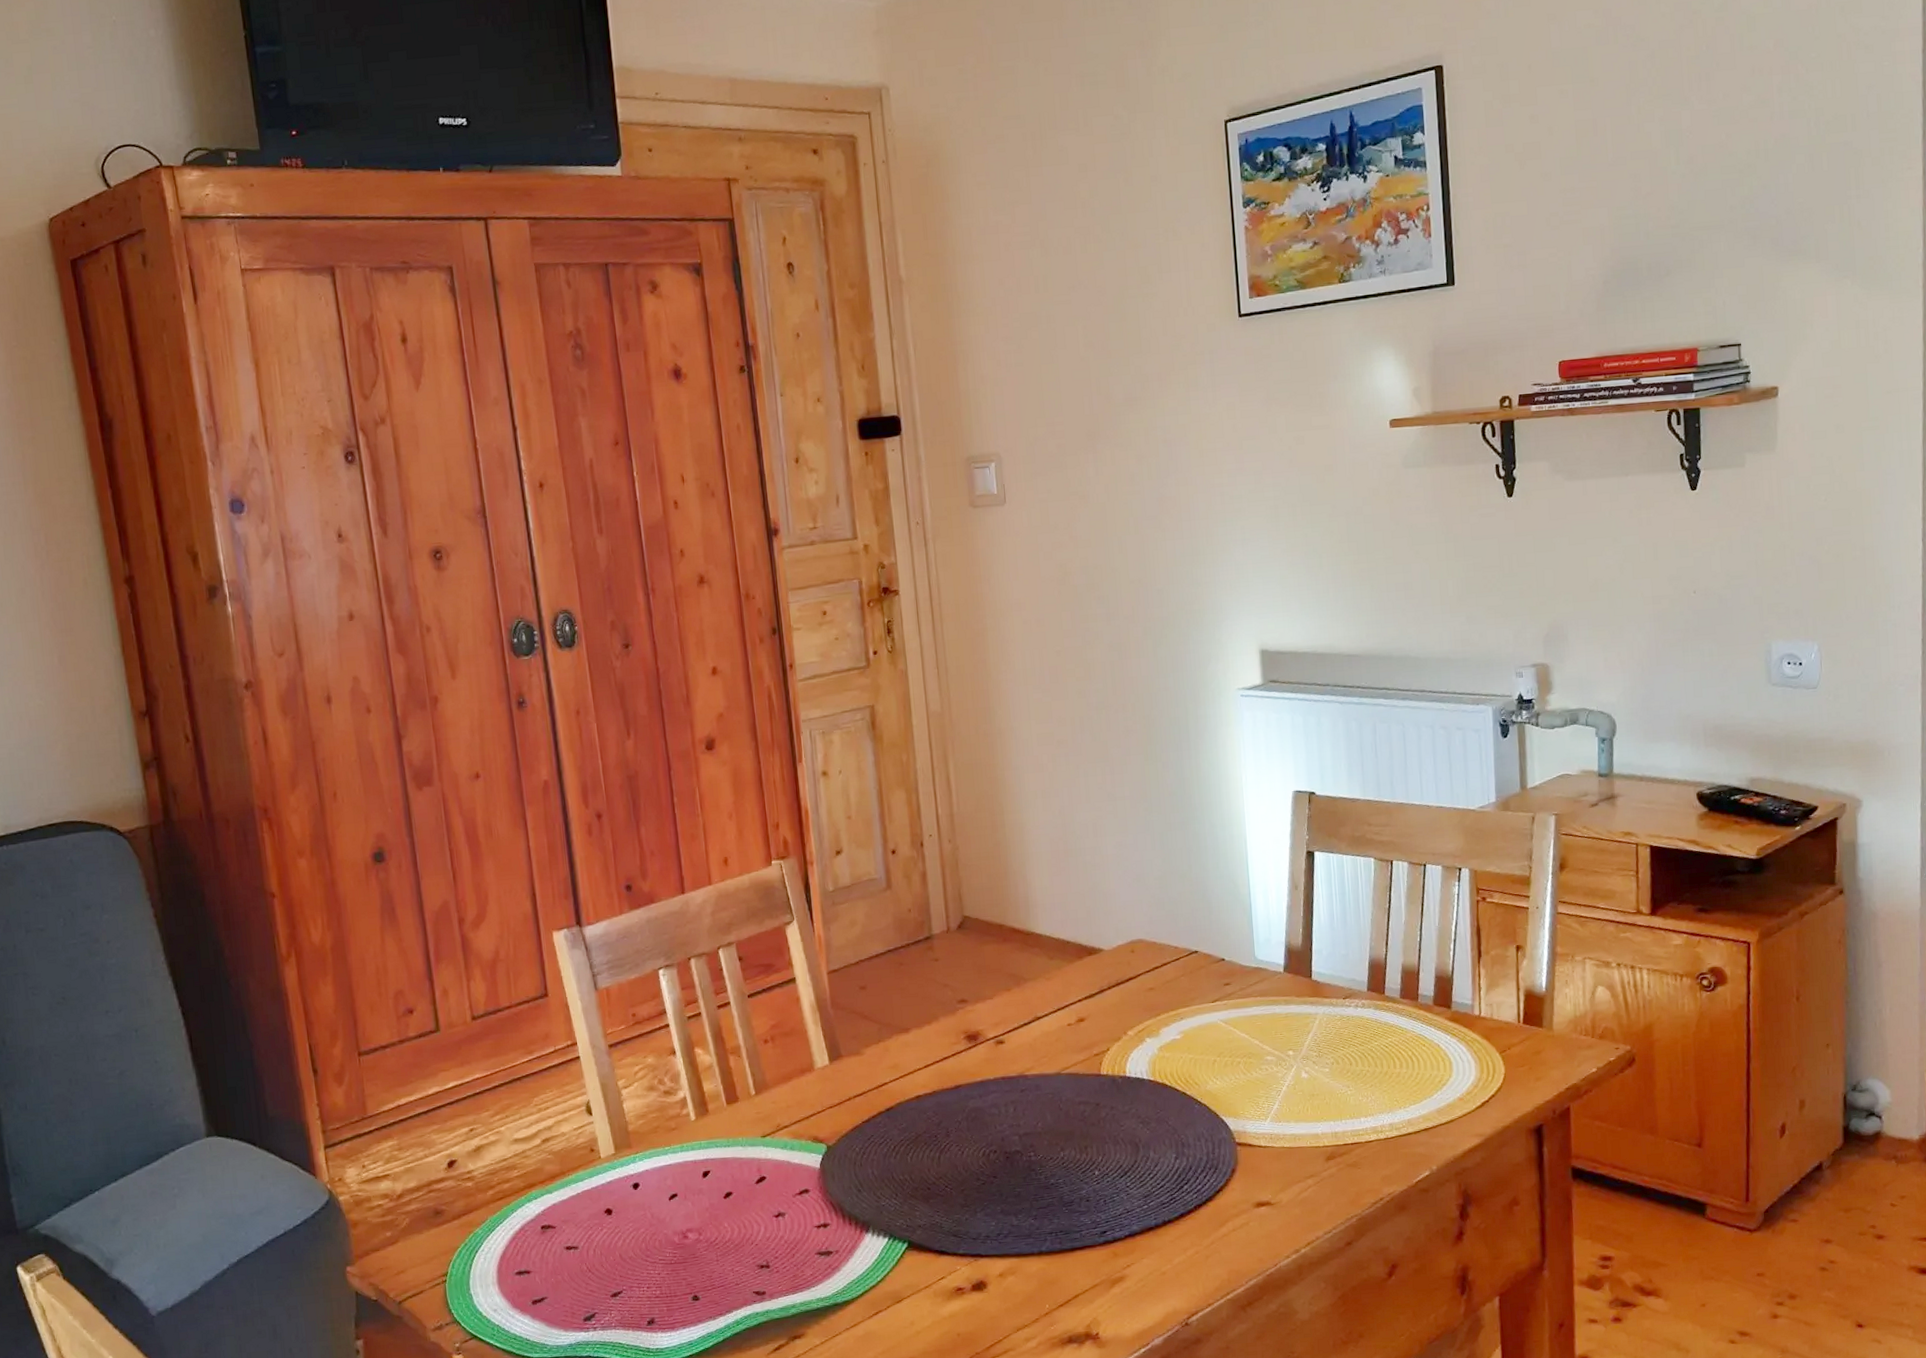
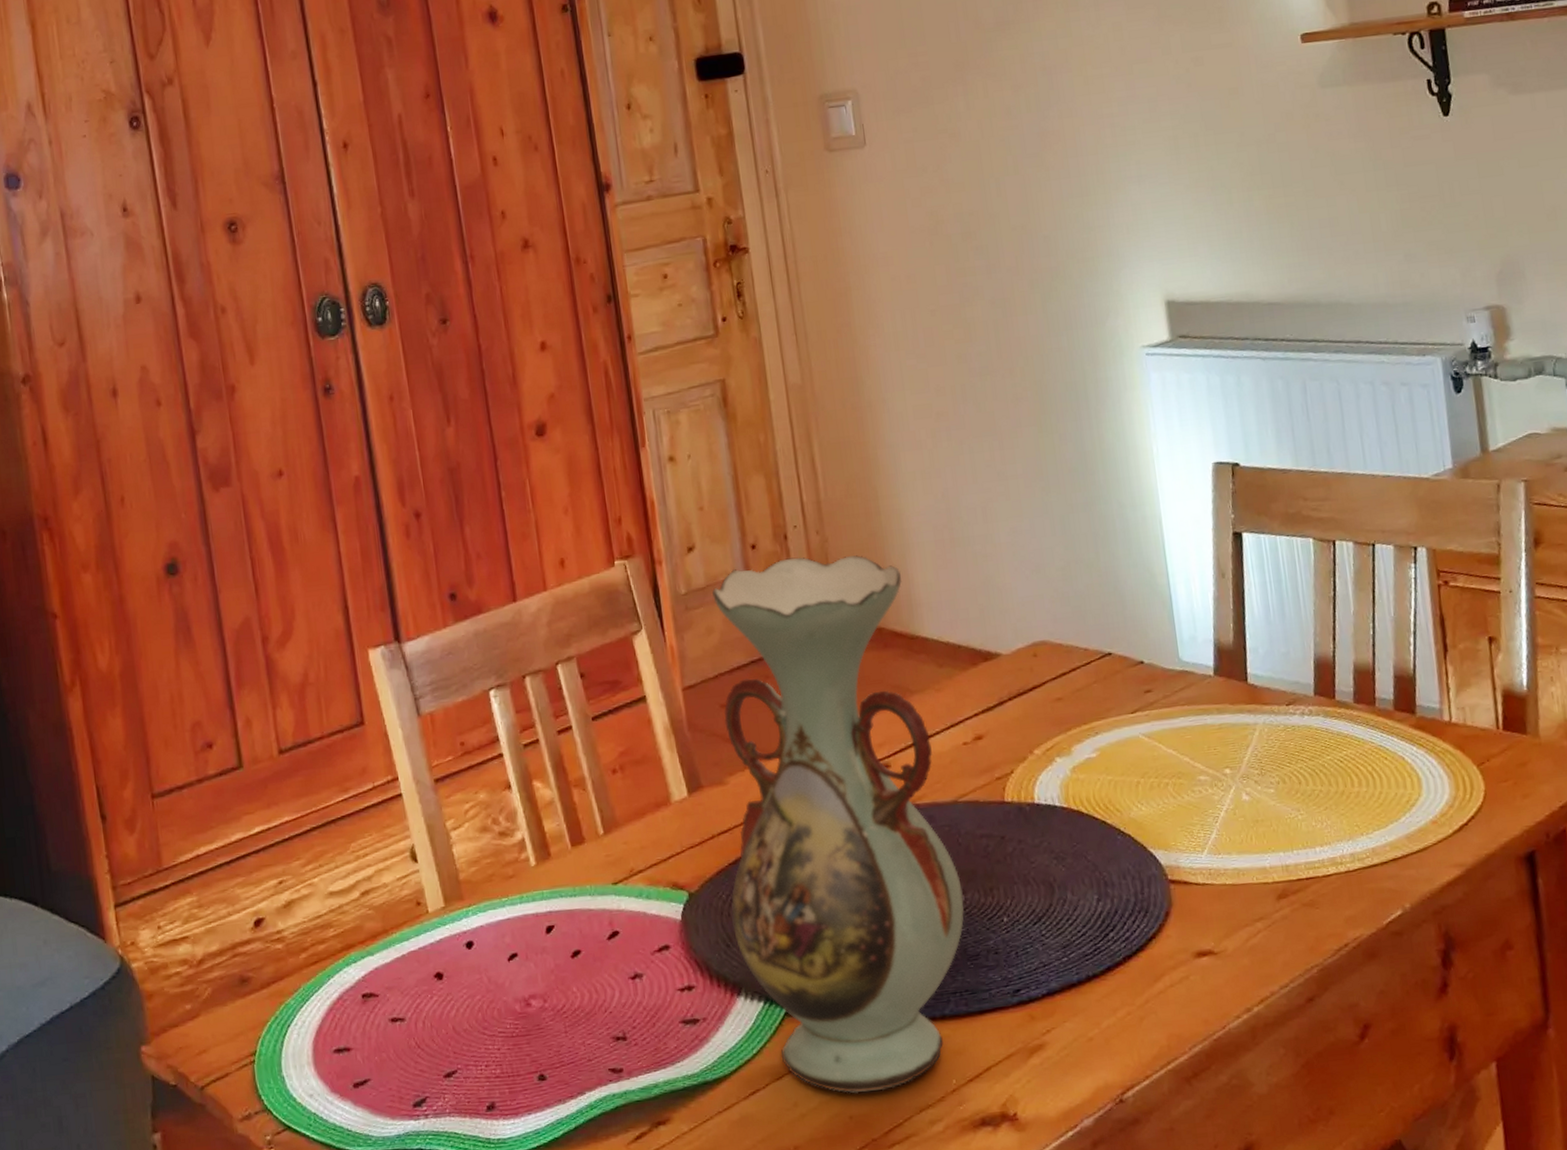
decorative vase: none [856,861,1062,1315] -> present [712,555,964,1094]

